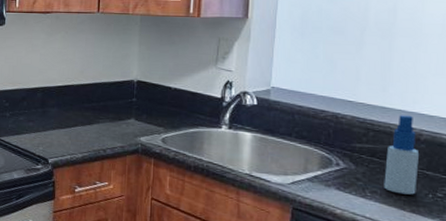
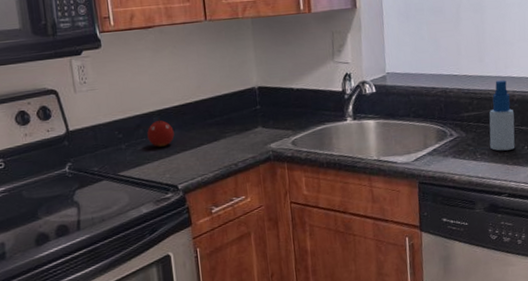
fruit: none [29,95,53,121] -> present [147,118,174,147]

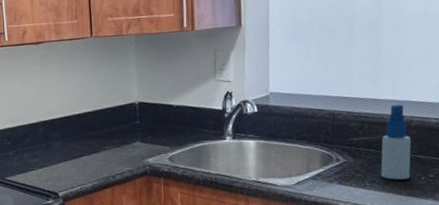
fruit: present [147,118,174,147] -> none [33,129,57,156]

